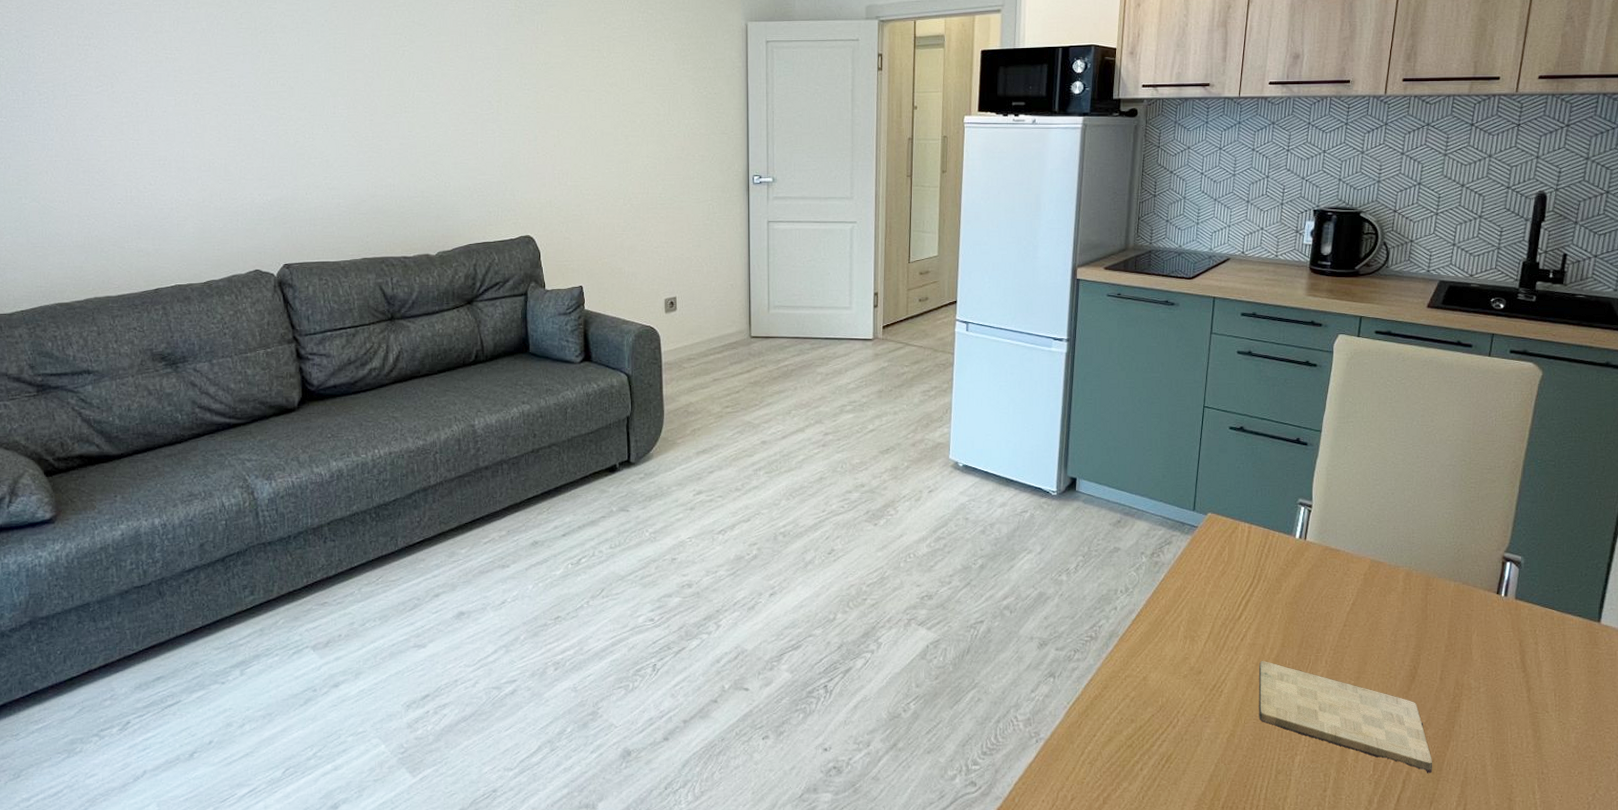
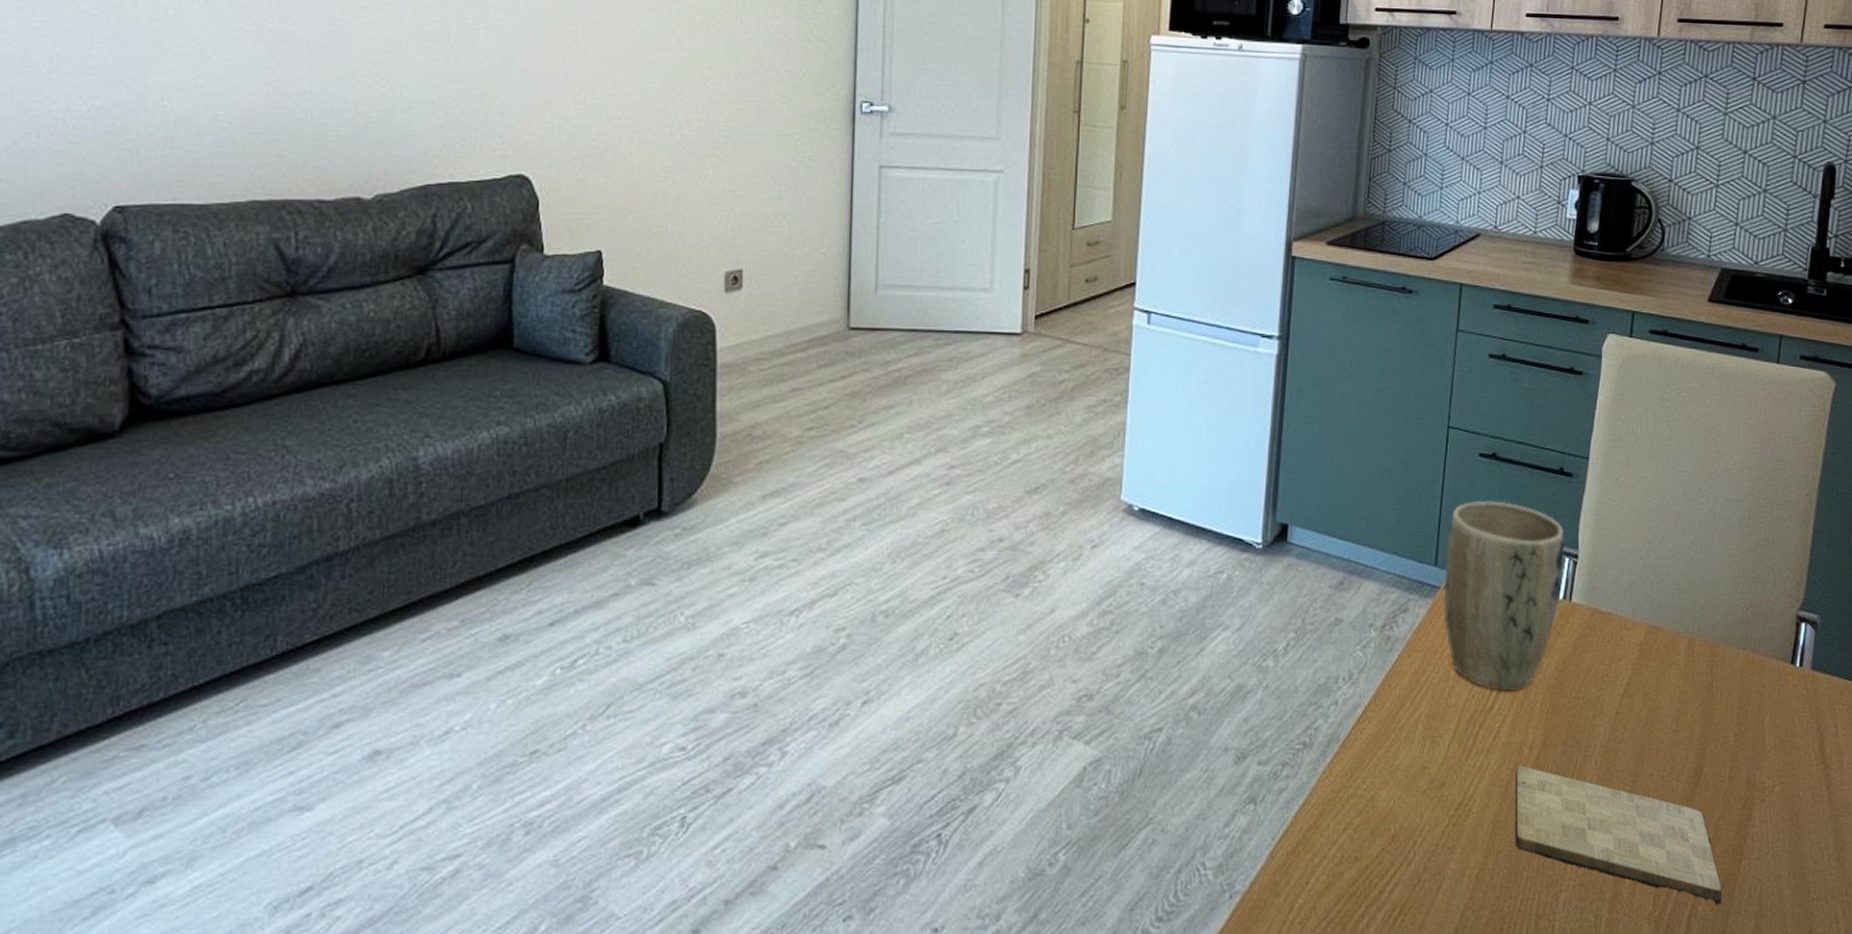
plant pot: none [1201,462,1301,606] -> present [1445,500,1565,692]

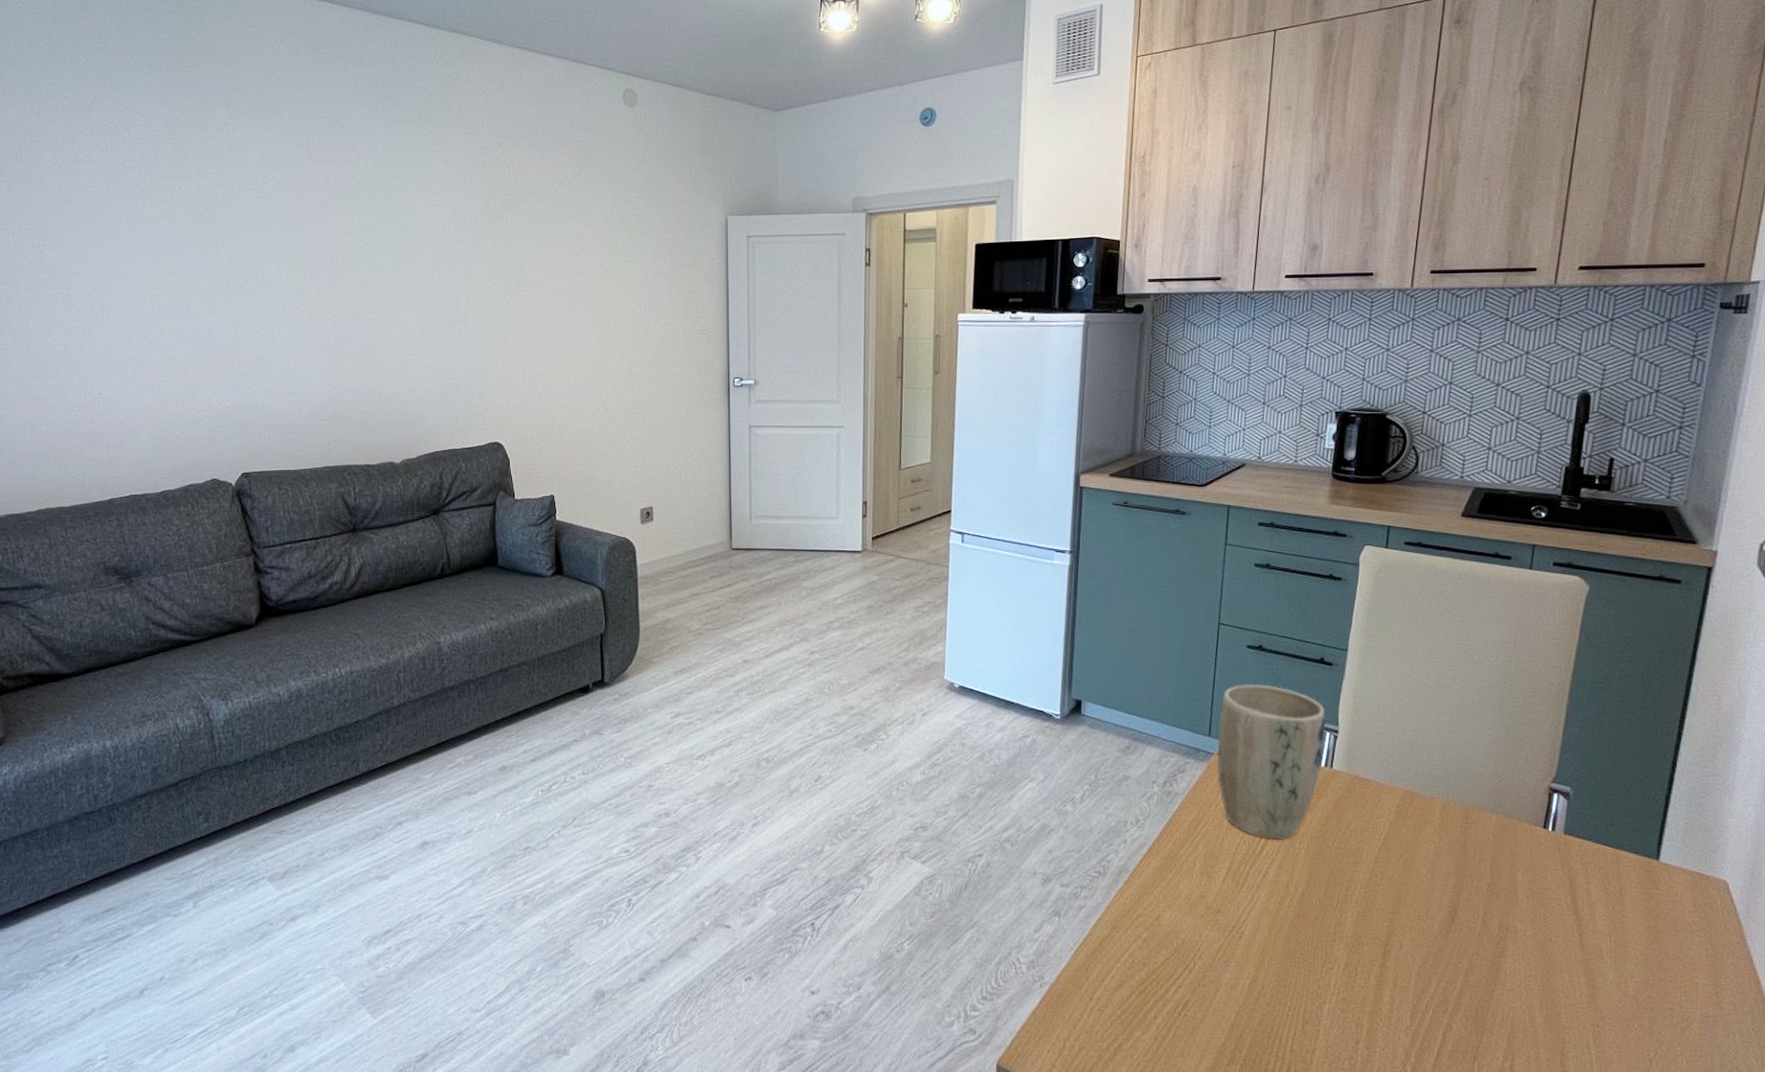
cutting board: present [1515,766,1721,905] -> none [1282,900,1475,1025]

